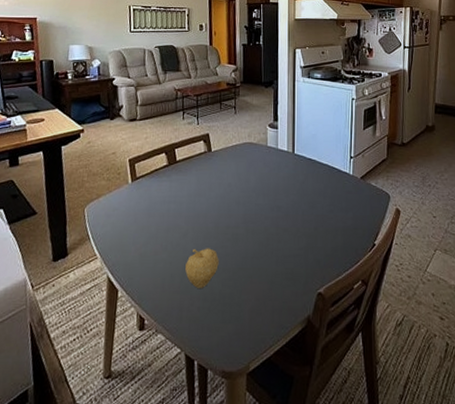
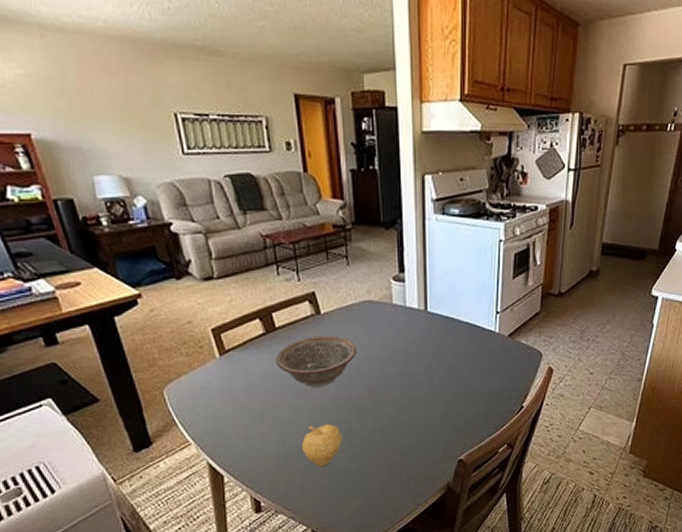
decorative bowl: none [173,169,237,214] -> present [275,335,357,388]

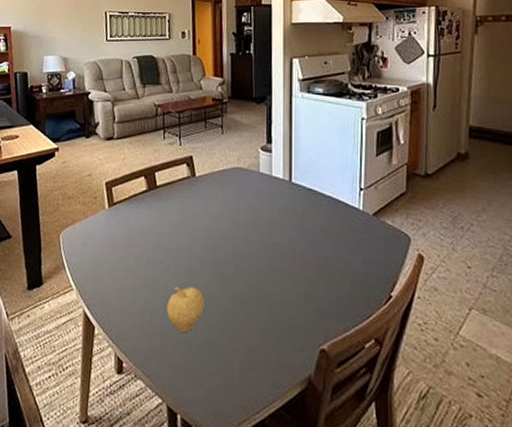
decorative bowl: present [275,335,357,388] -> none [153,196,225,248]

